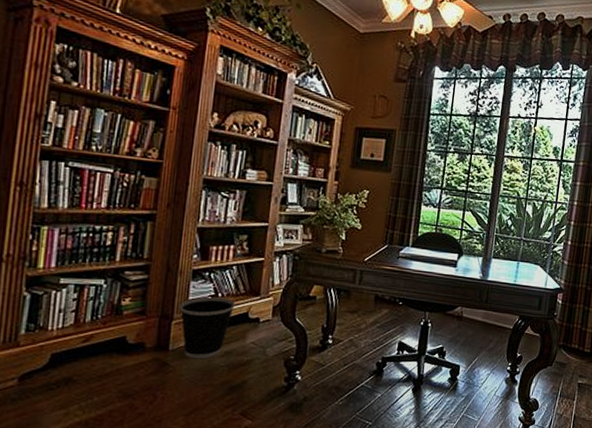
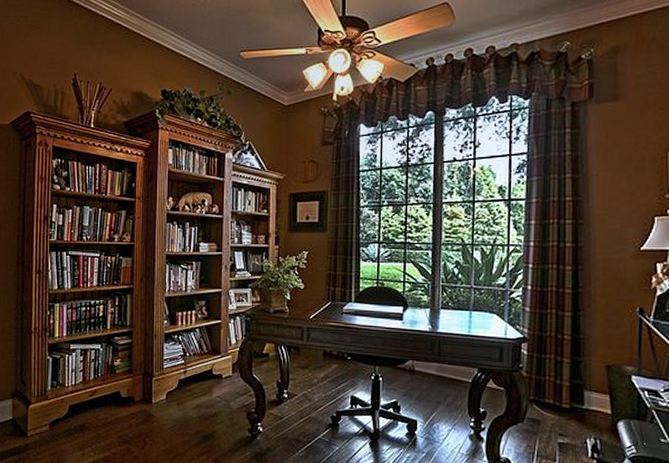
wastebasket: present [179,296,235,359] -> none [157,356,201,411]

